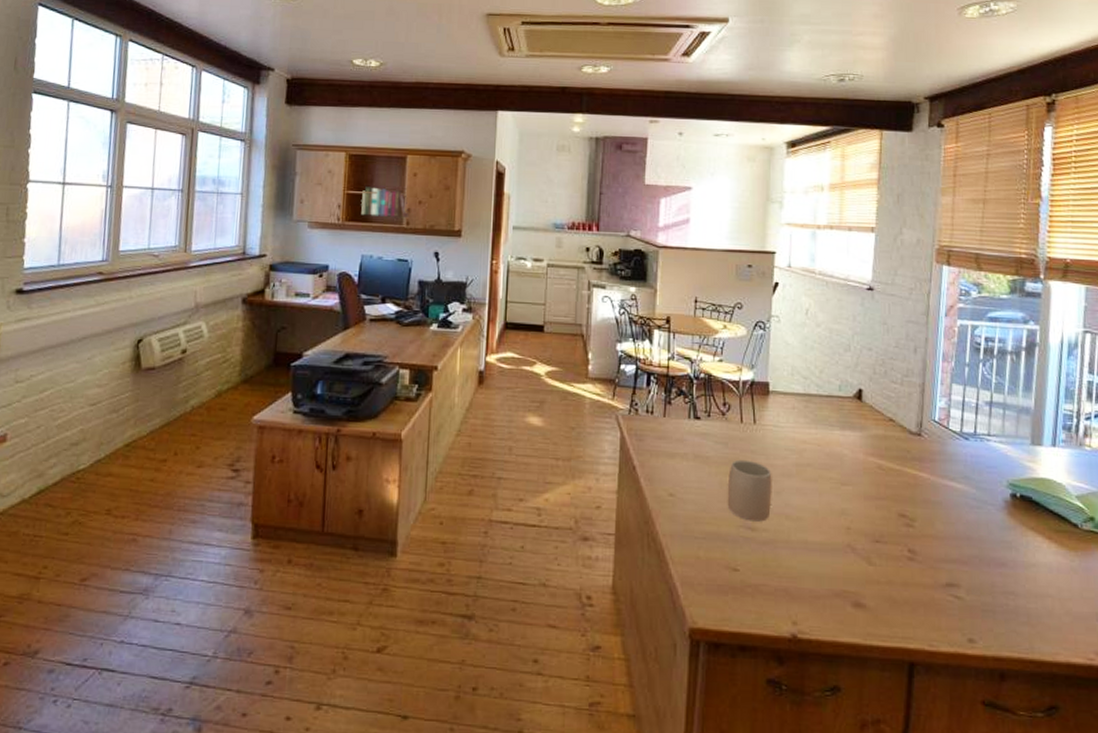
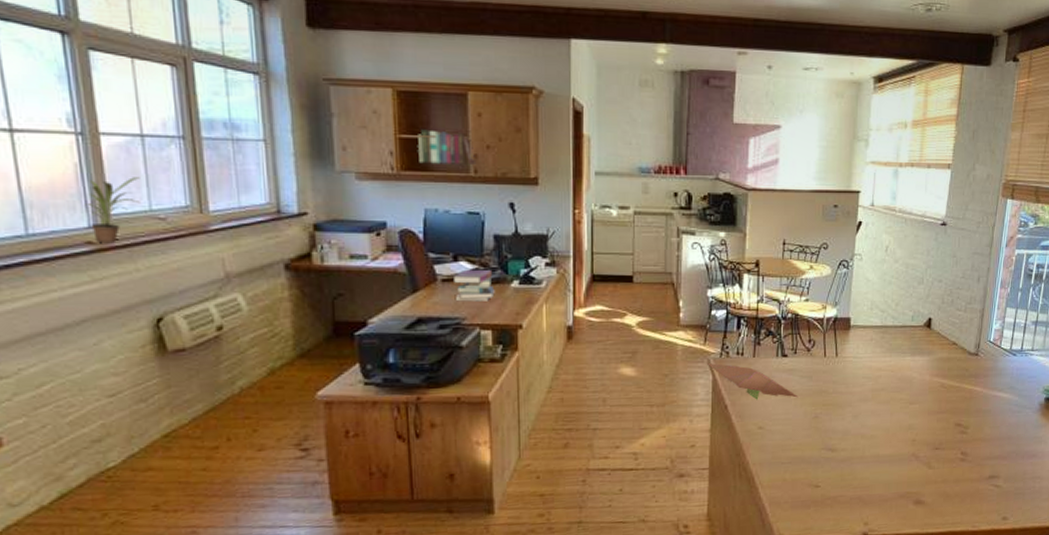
potted plant: none [103,221,146,275] -> present [85,177,140,244]
books: none [380,311,415,342] -> present [454,269,495,302]
papers: none [616,420,713,465] -> present [708,363,799,400]
mug: present [727,459,772,522] -> none [811,390,851,444]

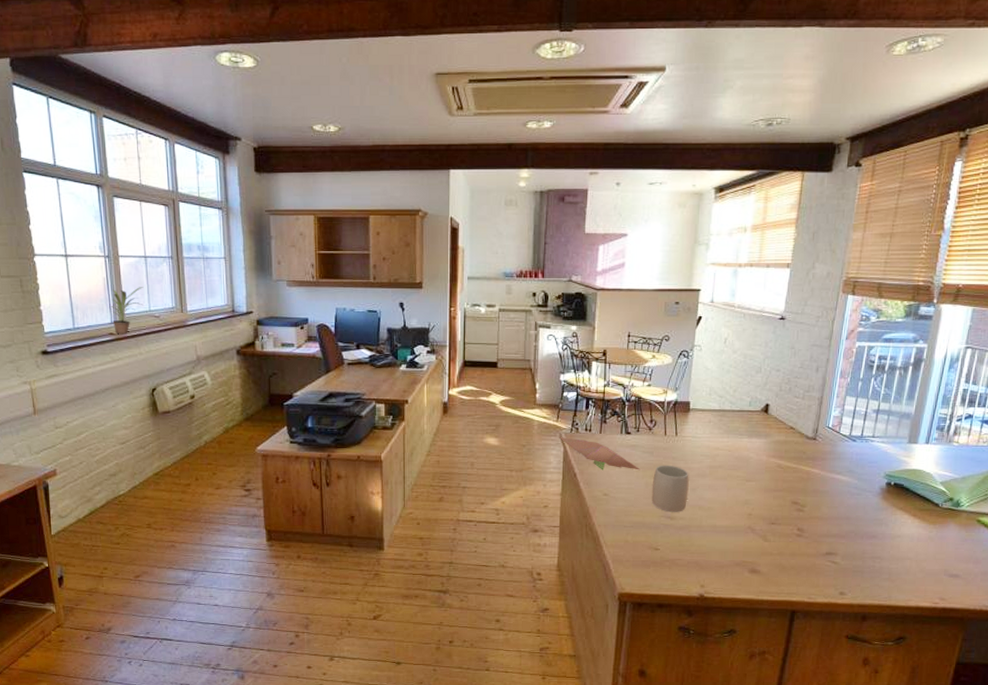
books: present [418,129,477,165] -> none [332,246,375,273]
books: present [454,269,495,302] -> none [357,355,387,381]
mug: none [811,390,851,444] -> present [651,465,689,512]

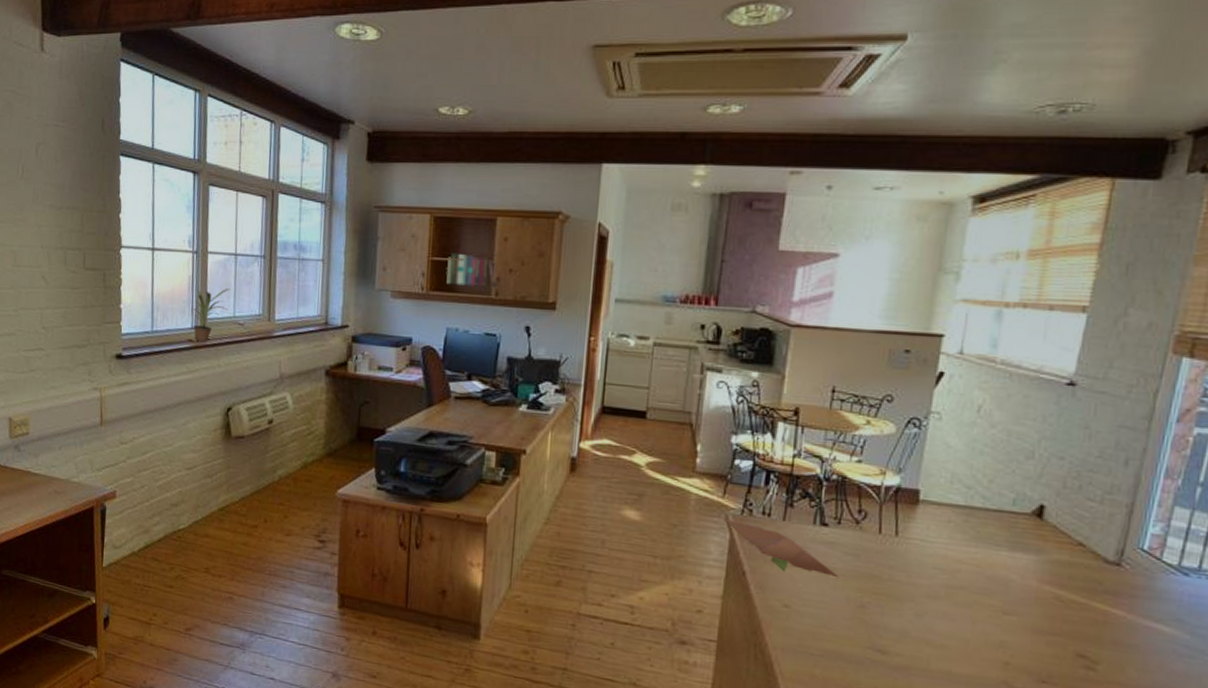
books: none [332,246,375,273] -> present [446,252,499,287]
mug: present [651,465,689,512] -> none [853,574,913,646]

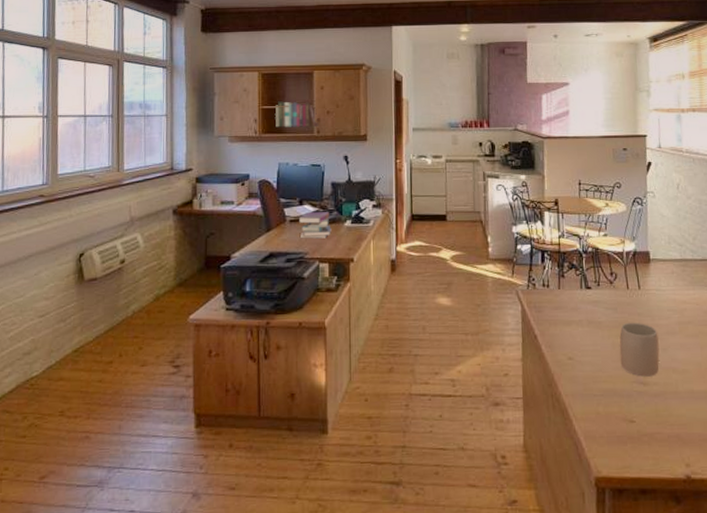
potted plant: present [191,288,231,343] -> none [42,146,80,197]
books: none [466,389,503,423] -> present [299,211,332,239]
papers: present [725,520,840,578] -> none [516,294,605,331]
mug: none [853,574,913,646] -> present [619,322,660,377]

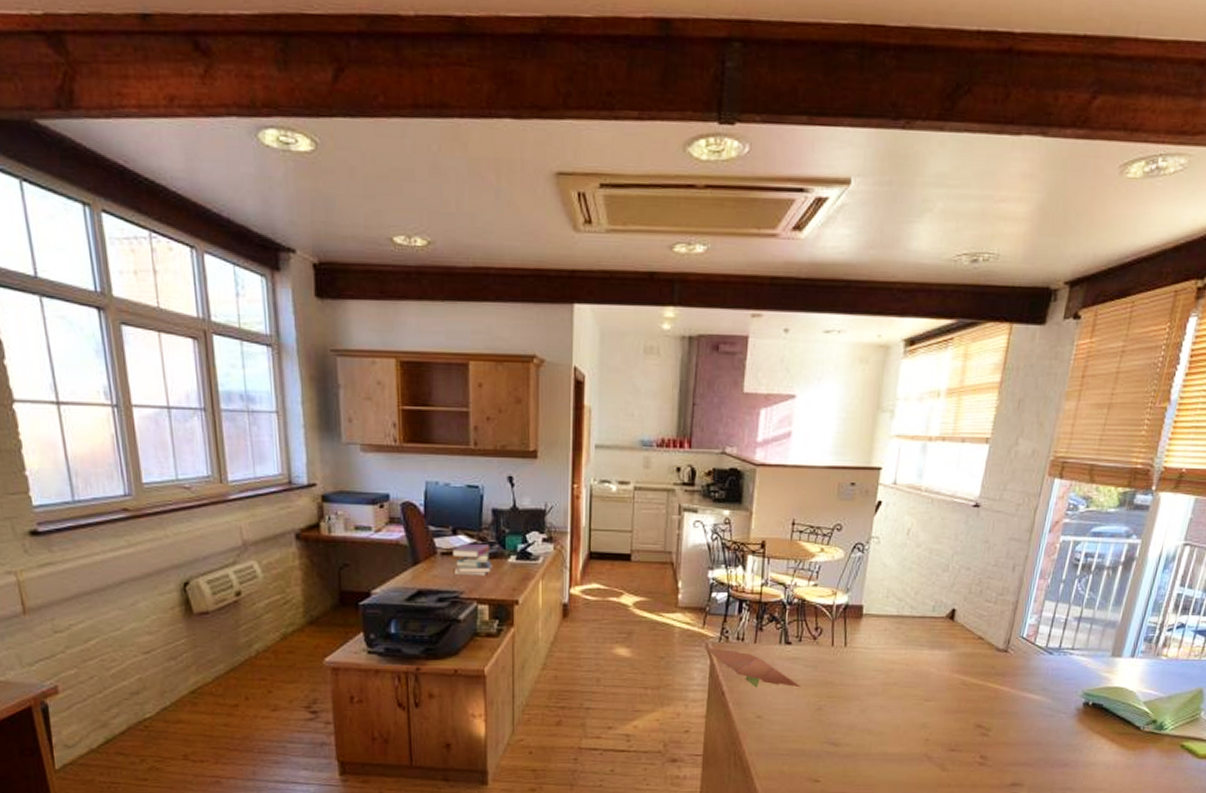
books: present [276,101,319,128] -> none [420,400,477,437]
papers: none [516,294,605,331] -> present [705,648,802,688]
mug: present [619,322,660,377] -> none [813,681,859,738]

